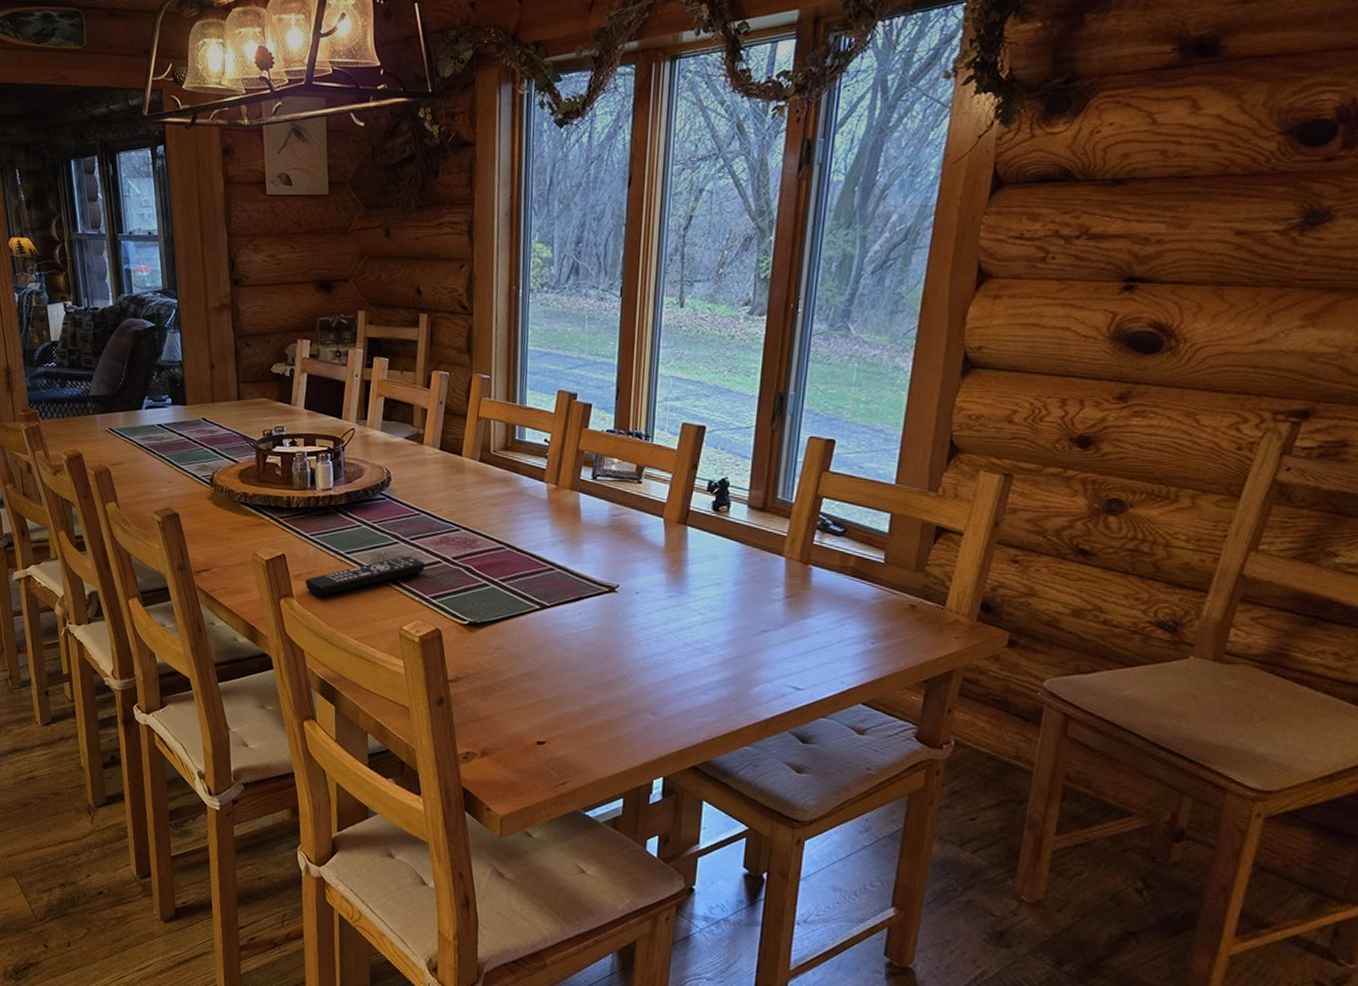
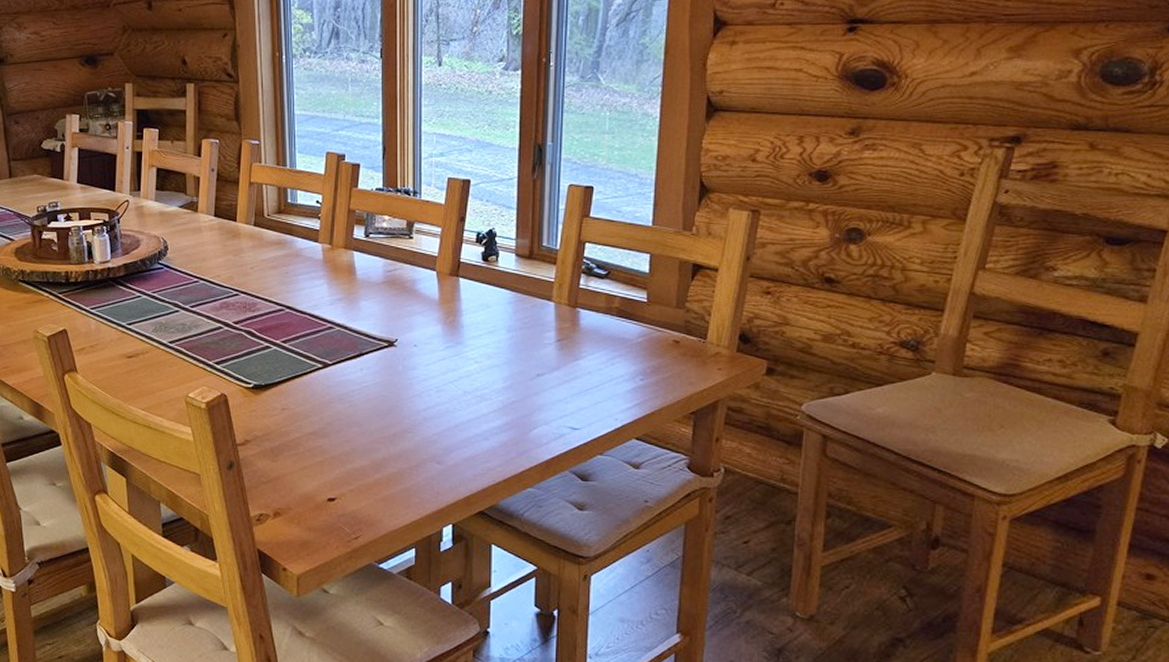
remote control: present [305,555,426,596] -> none [88,323,208,368]

